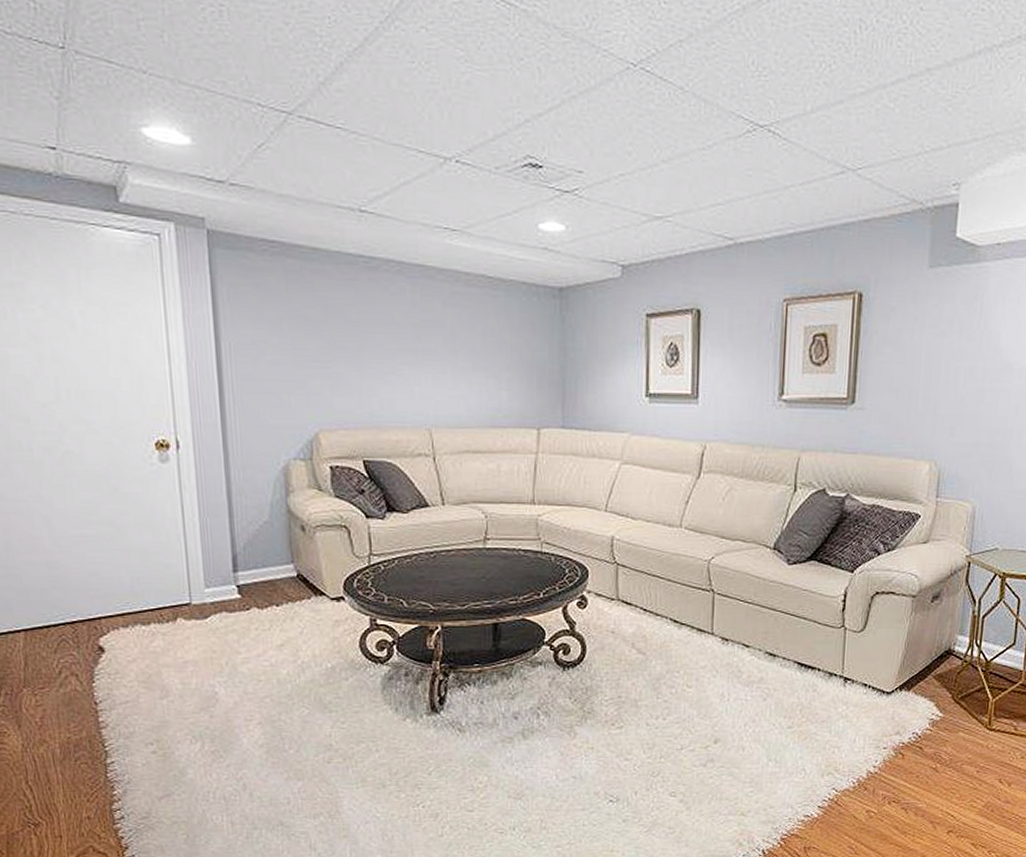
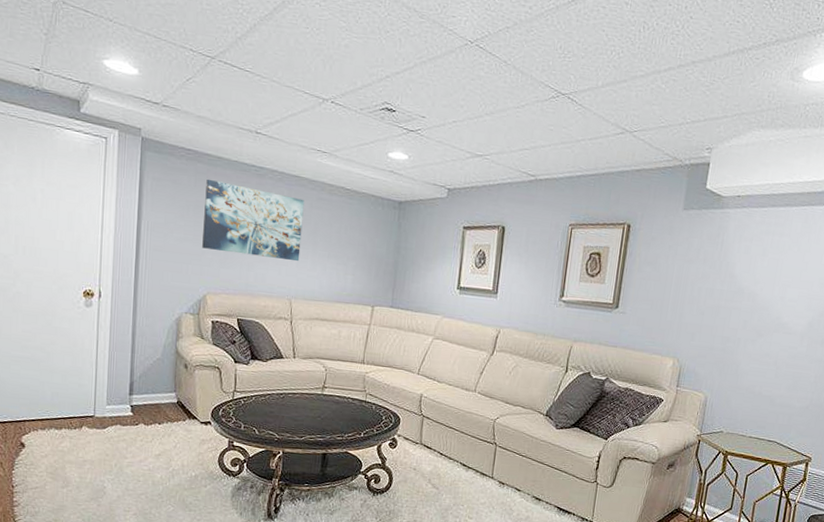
wall art: none [301,278,436,379] -> present [202,179,305,262]

